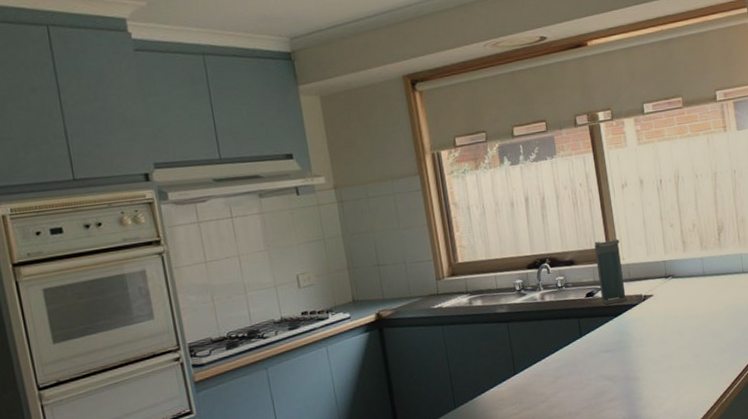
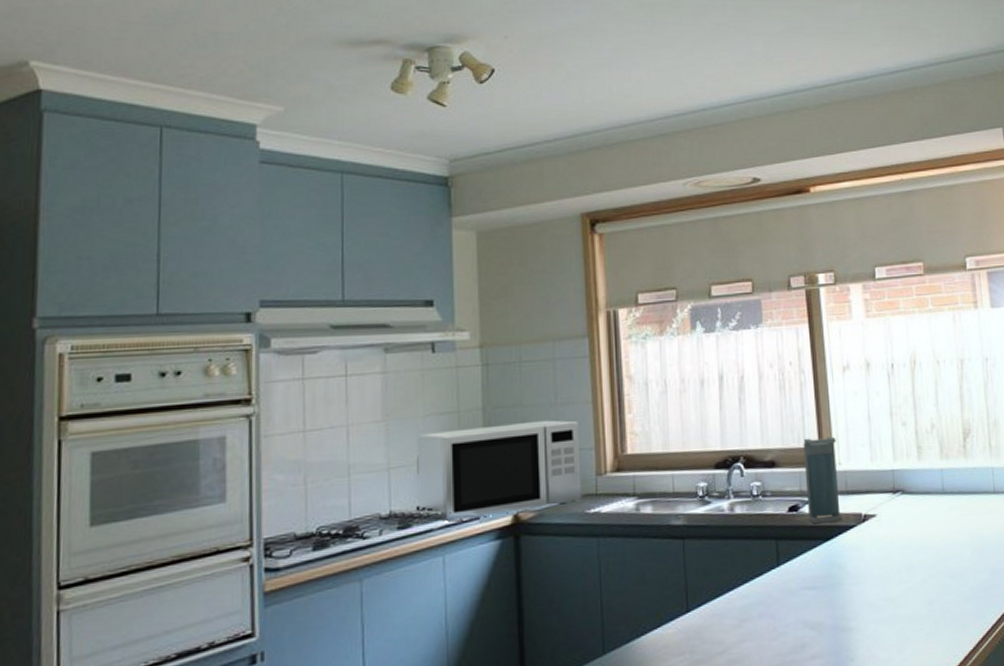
microwave: none [294,240,427,323] -> present [417,420,581,523]

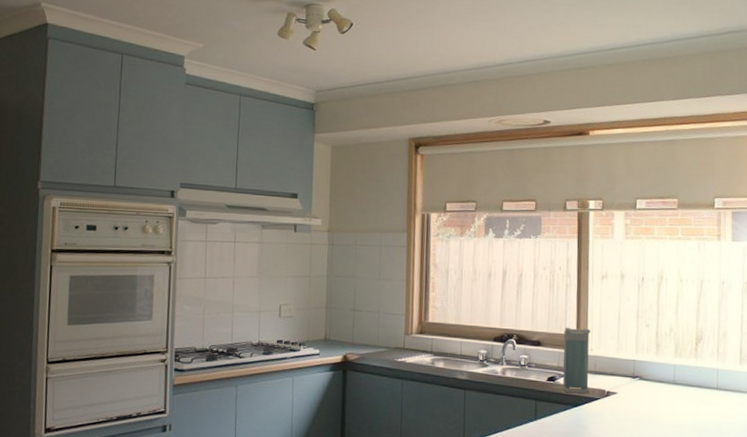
microwave: present [417,420,581,523] -> none [278,289,395,355]

